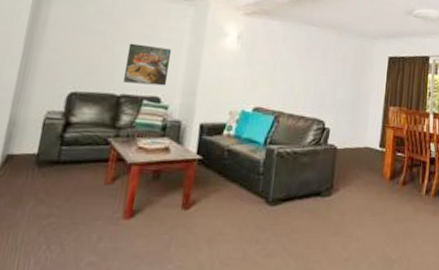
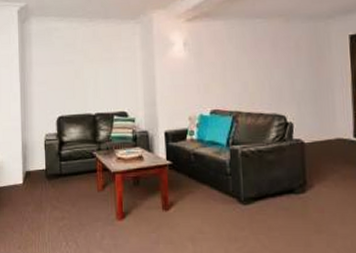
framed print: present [123,43,171,86] -> none [93,66,130,102]

